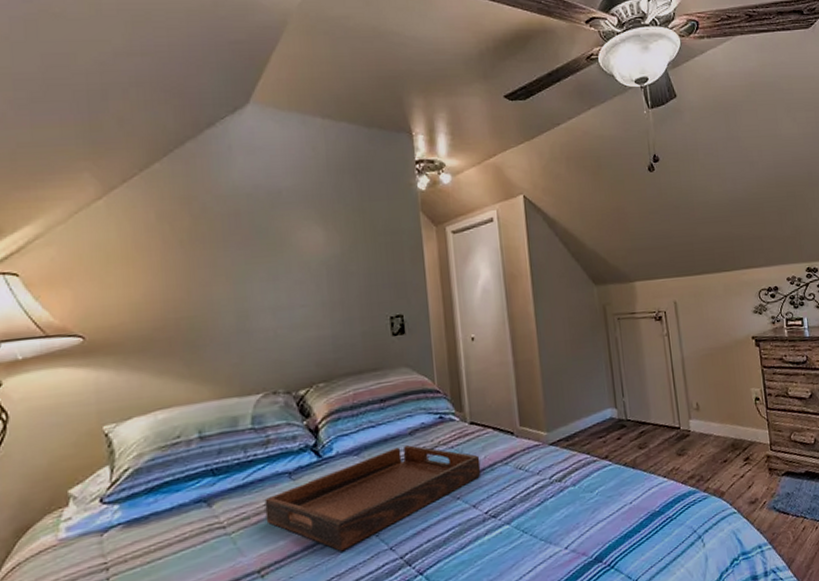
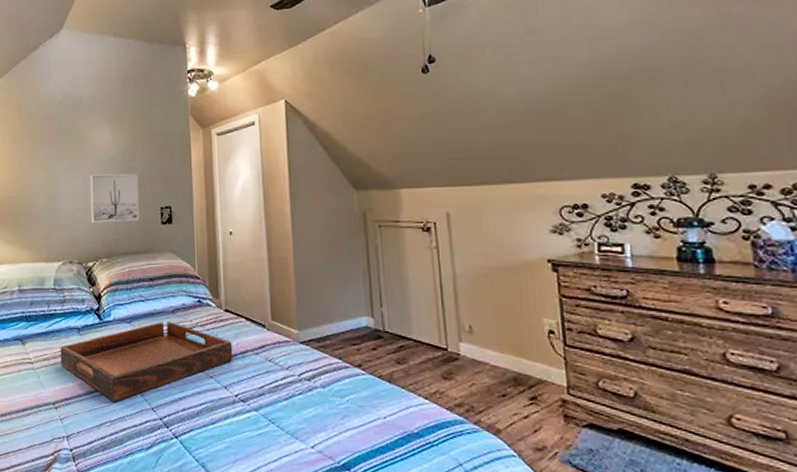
wall art: none [296,280,364,343] -> present [90,173,139,224]

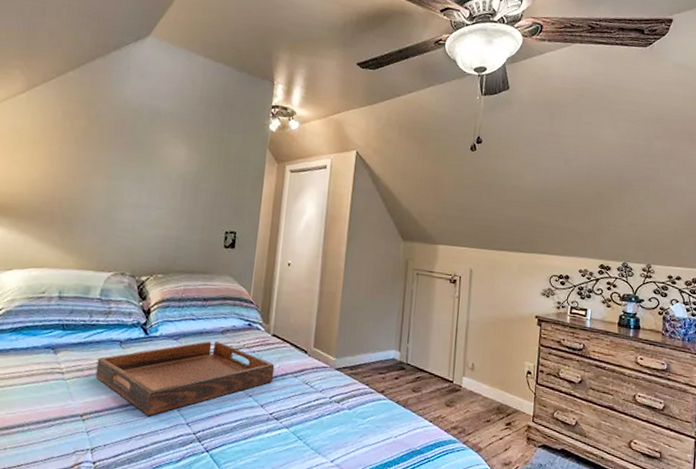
wall art: present [90,173,139,224] -> none [151,189,207,242]

